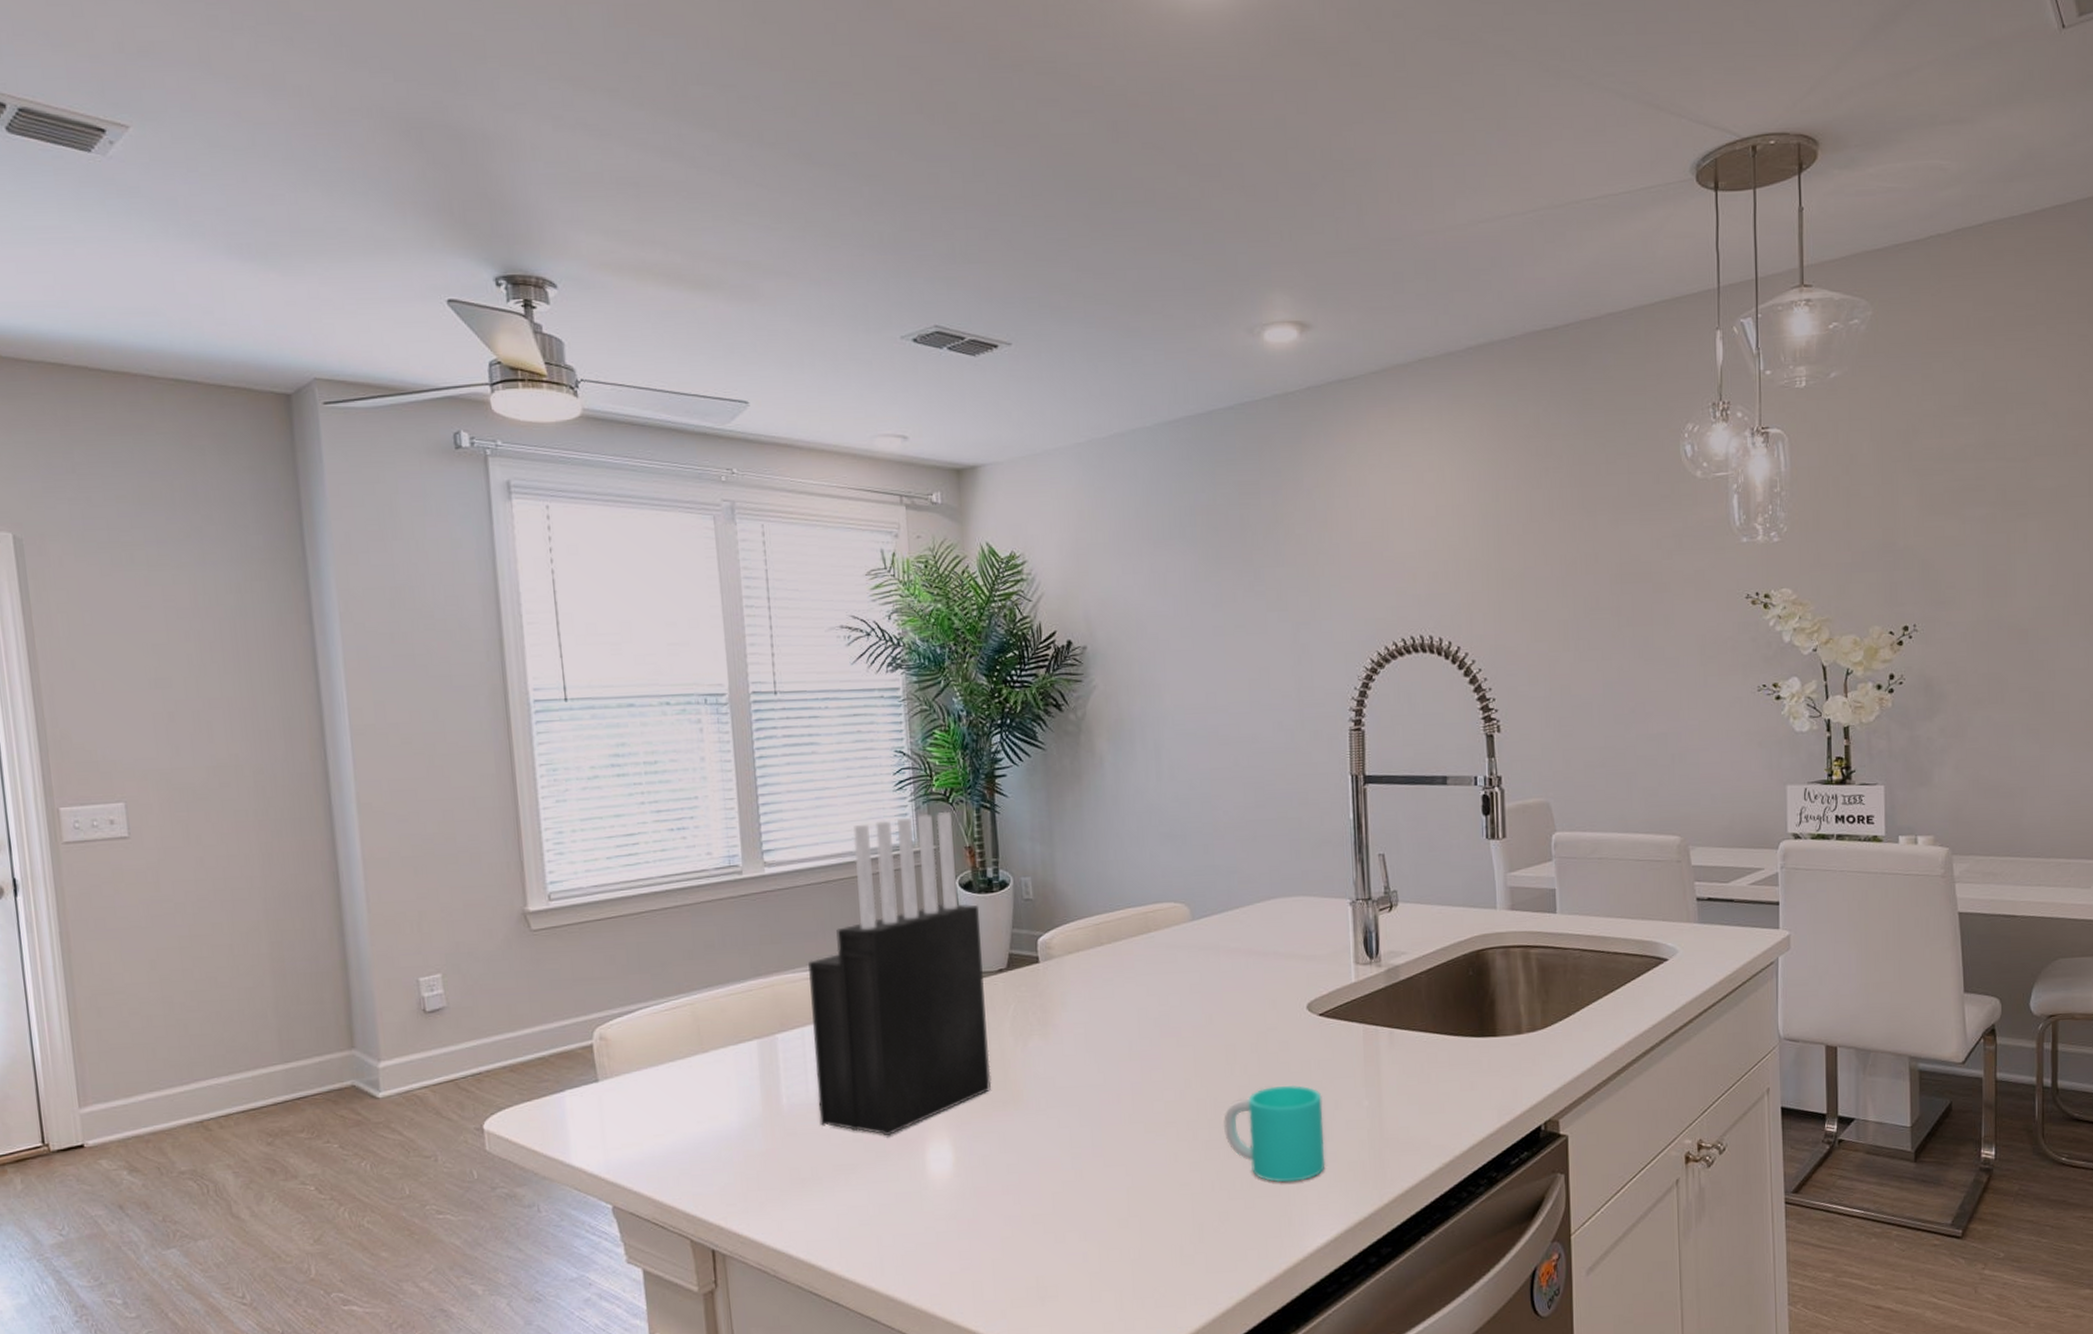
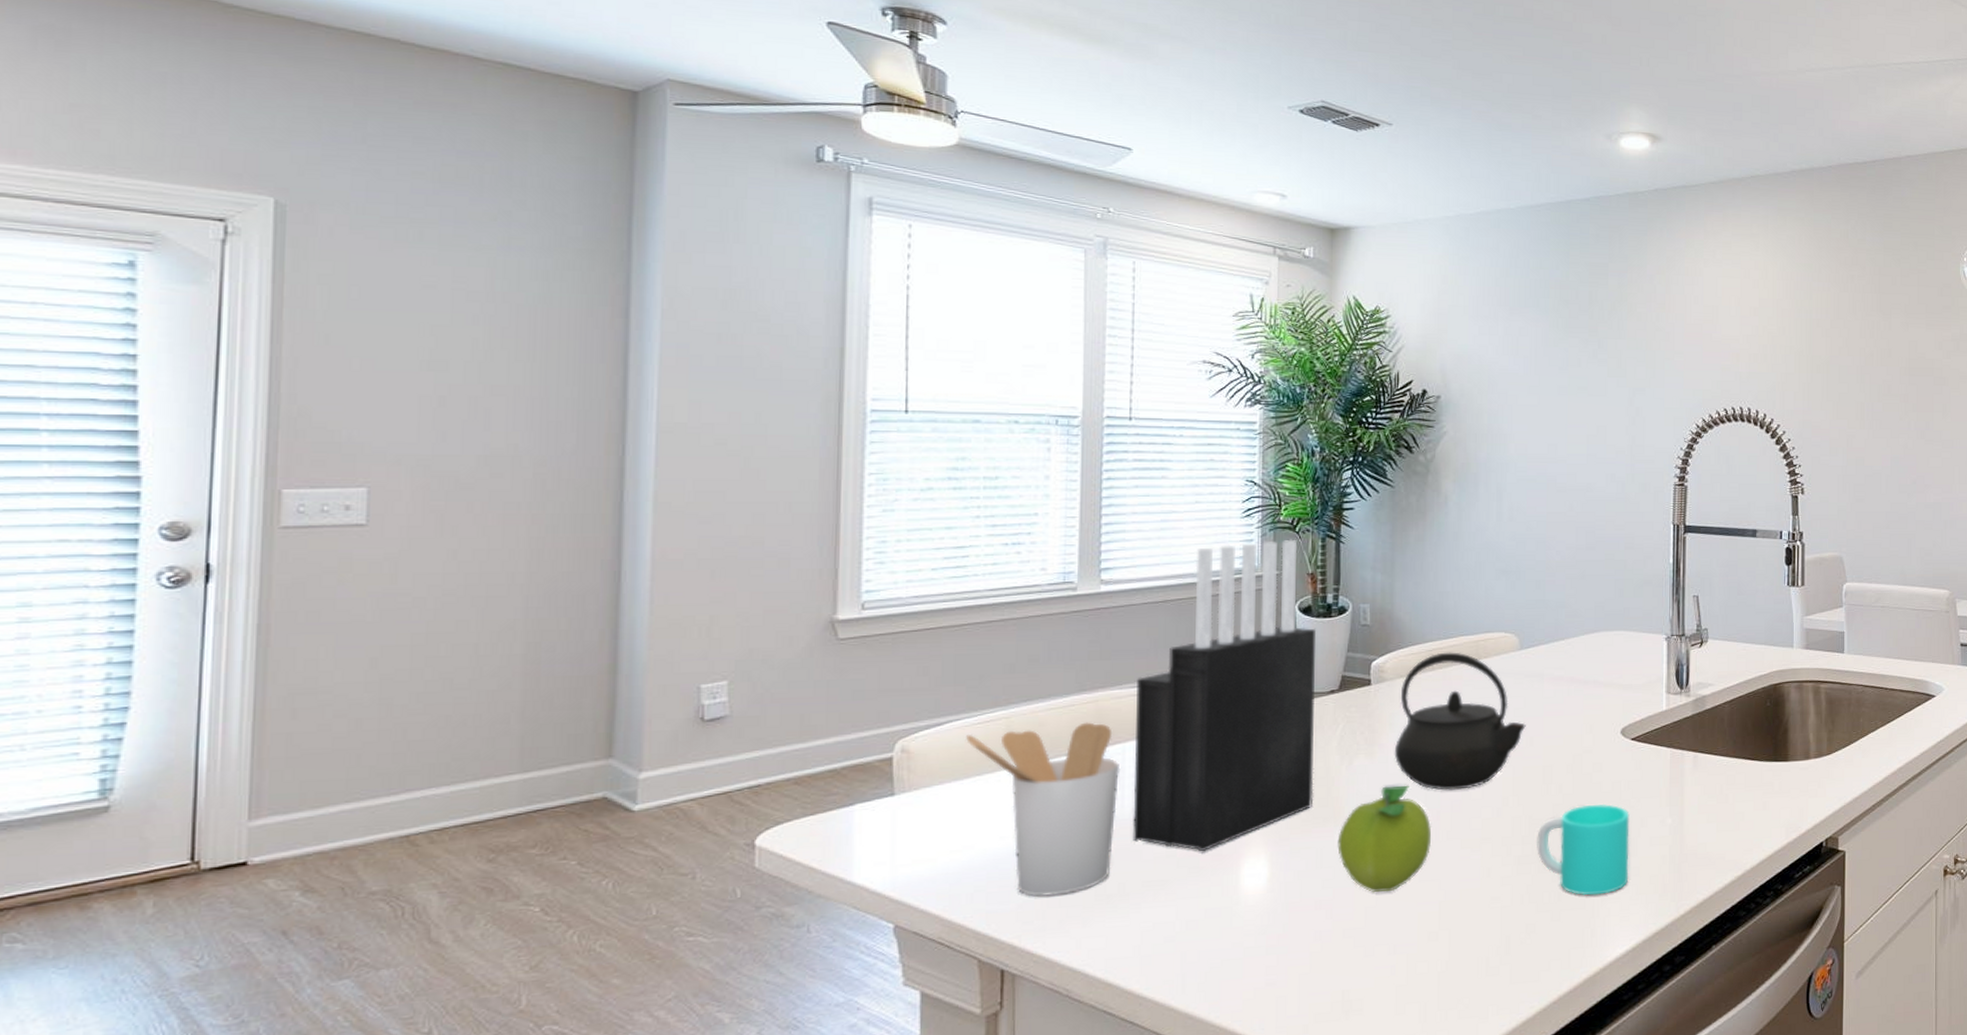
utensil holder: none [656,1007,803,1179] -> present [966,722,1121,896]
fruit: none [1019,1067,1114,1179] -> present [1337,785,1431,893]
kettle: none [1068,925,1204,1072] -> present [1394,652,1526,791]

